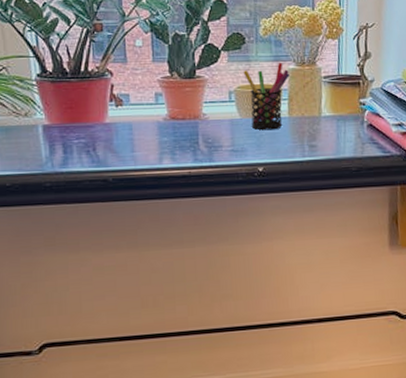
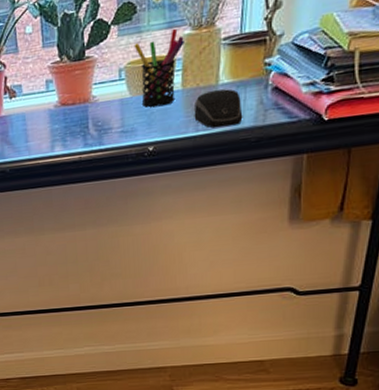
computer mouse: none [300,121,344,155] -> present [194,89,243,128]

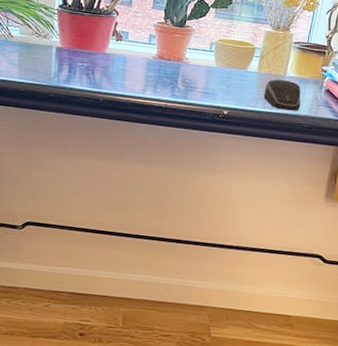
pen holder: present [134,28,184,108] -> none [224,24,265,81]

